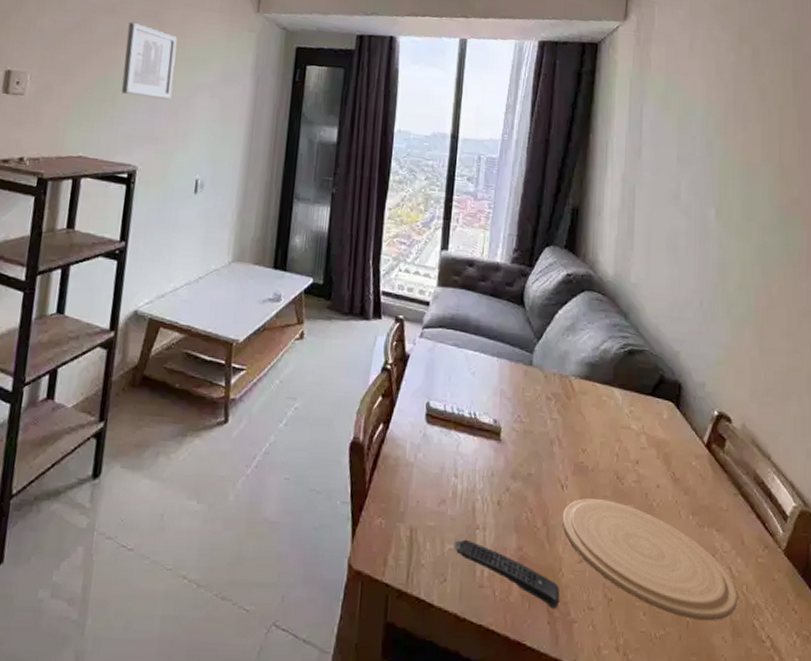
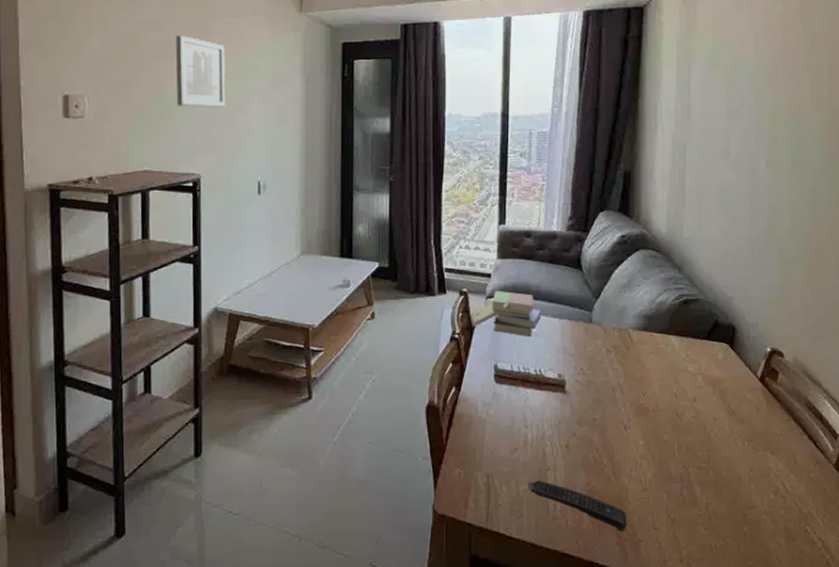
book: none [404,320,479,376] -> present [469,290,541,337]
plate: present [562,498,738,621] -> none [626,435,791,531]

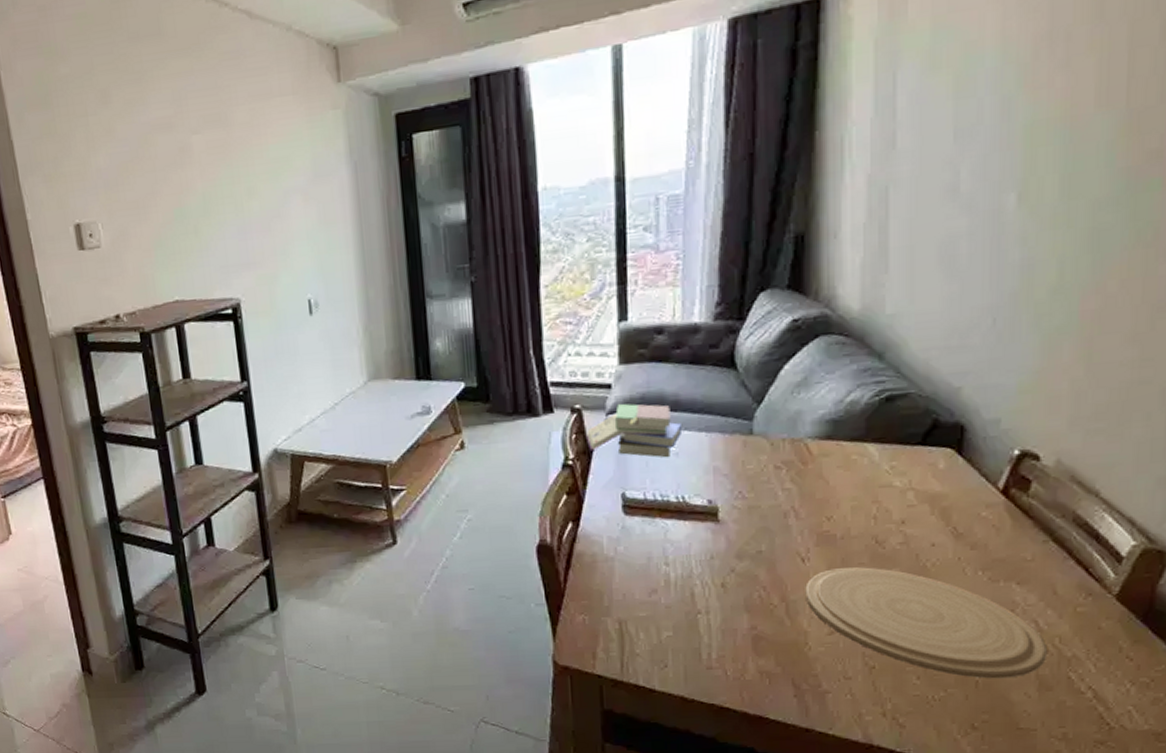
wall art: present [175,35,225,108] -> none [191,133,259,221]
remote control: present [528,480,626,531] -> none [672,625,807,682]
plate: none [626,435,791,531] -> present [805,567,1047,679]

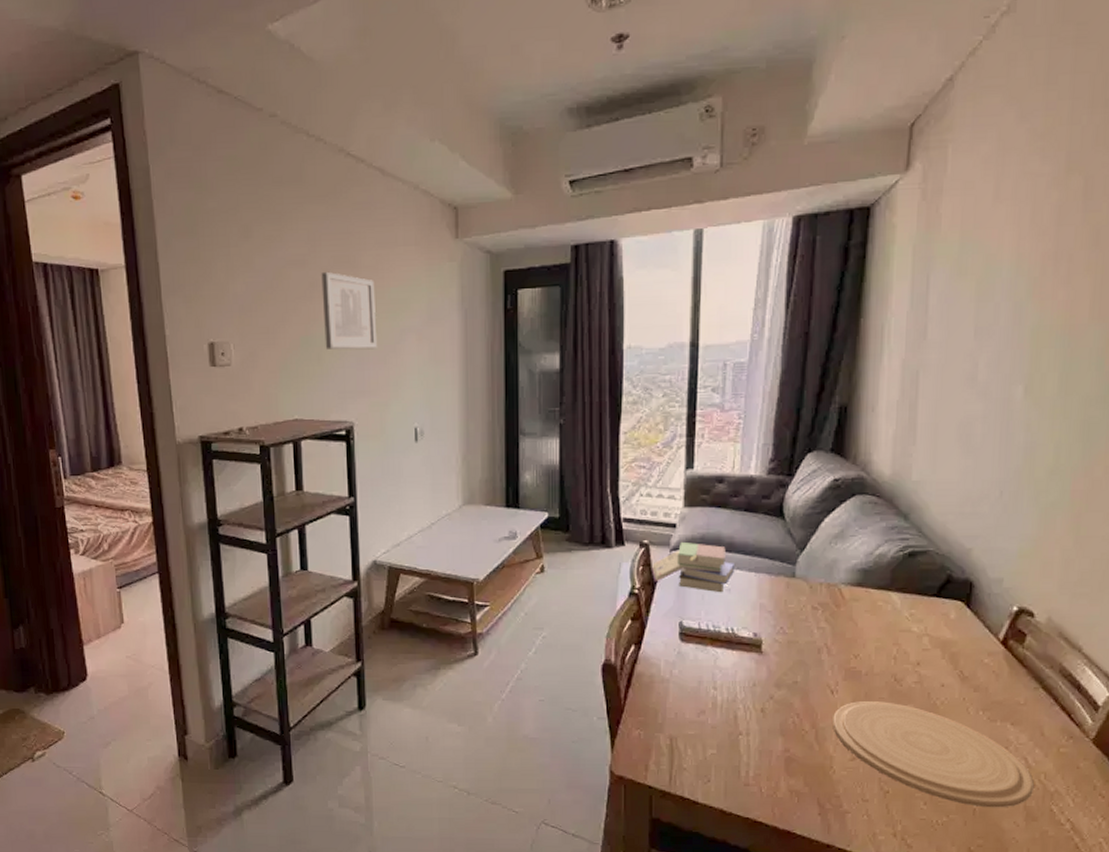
wall art: none [191,133,259,221] -> present [321,271,376,350]

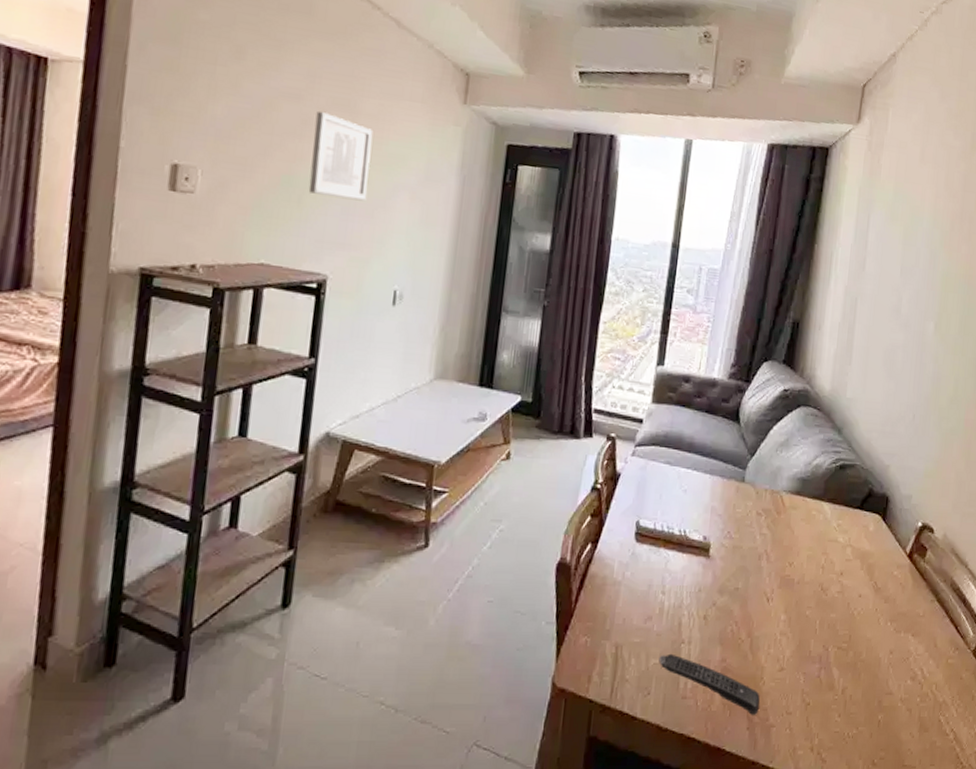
book: present [651,541,734,593] -> none [615,438,692,493]
remote control: none [716,744,831,802] -> present [659,653,760,715]
plate: present [832,701,1034,808] -> none [766,610,927,719]

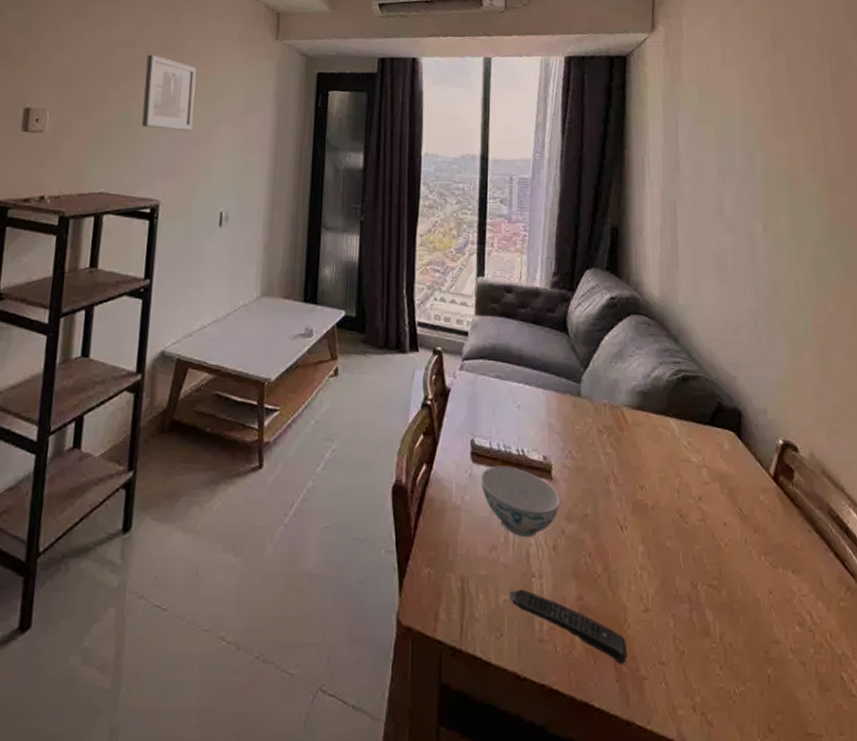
bowl: none [642,545,715,610] -> present [481,465,560,538]

